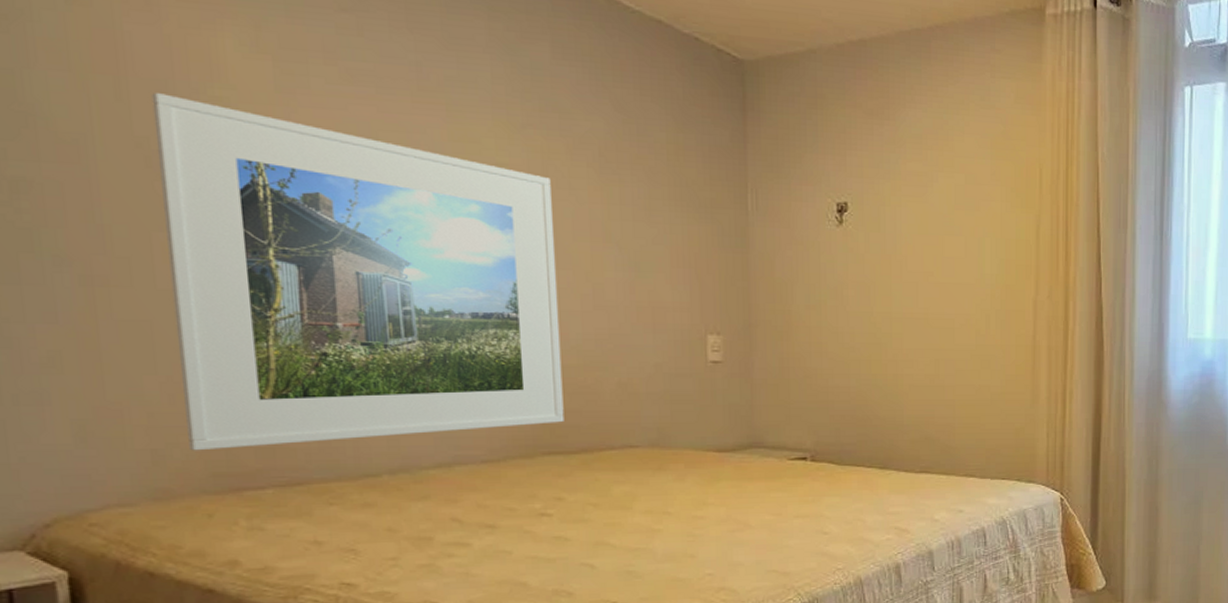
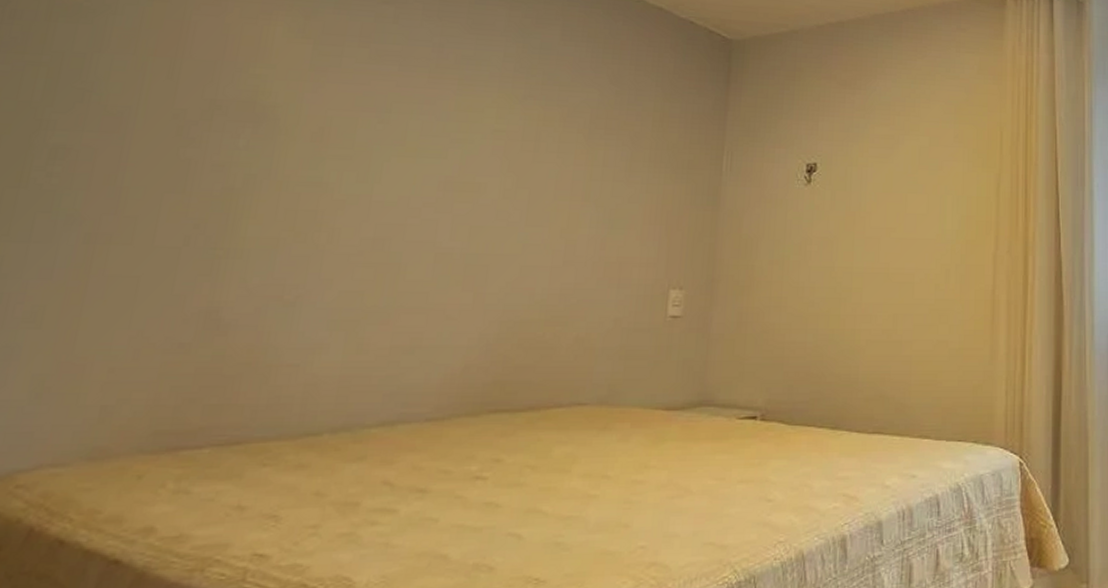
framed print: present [151,93,564,451] -> none [139,72,542,408]

